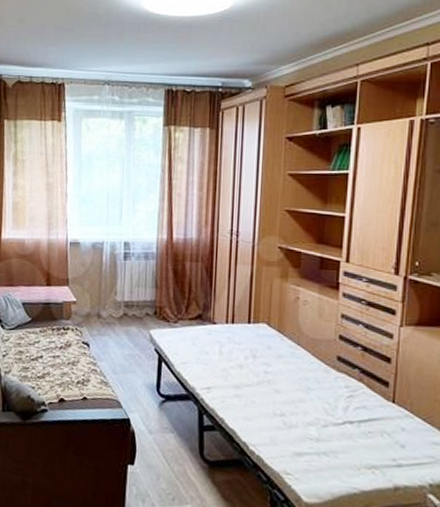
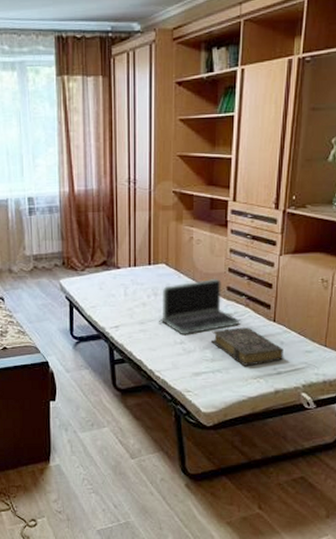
laptop: none [255,346,351,407] -> present [158,279,239,334]
book: none [317,404,405,452] -> present [211,327,284,366]

